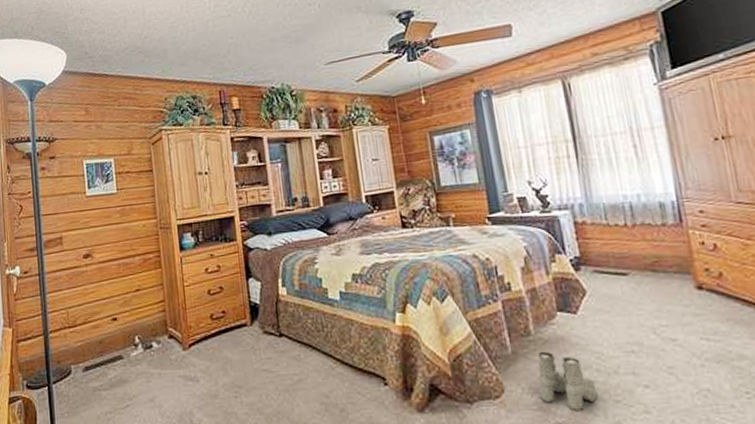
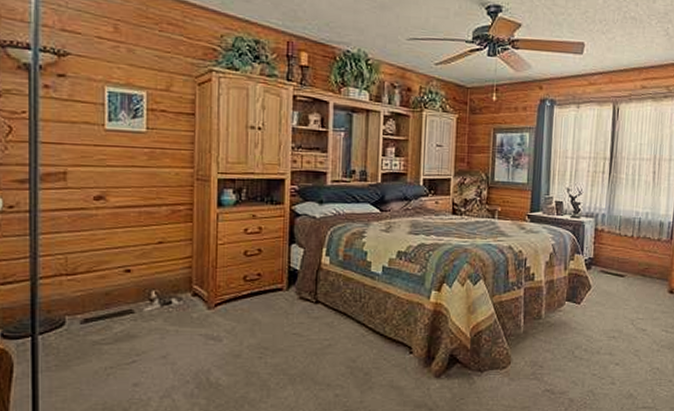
boots: present [537,351,598,412] -> none [538,332,582,382]

